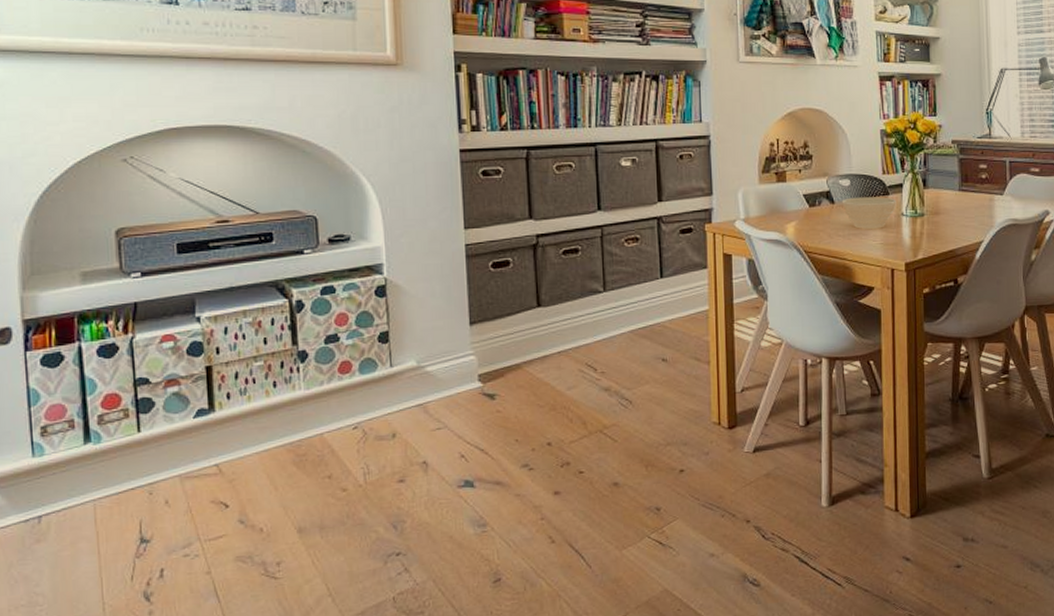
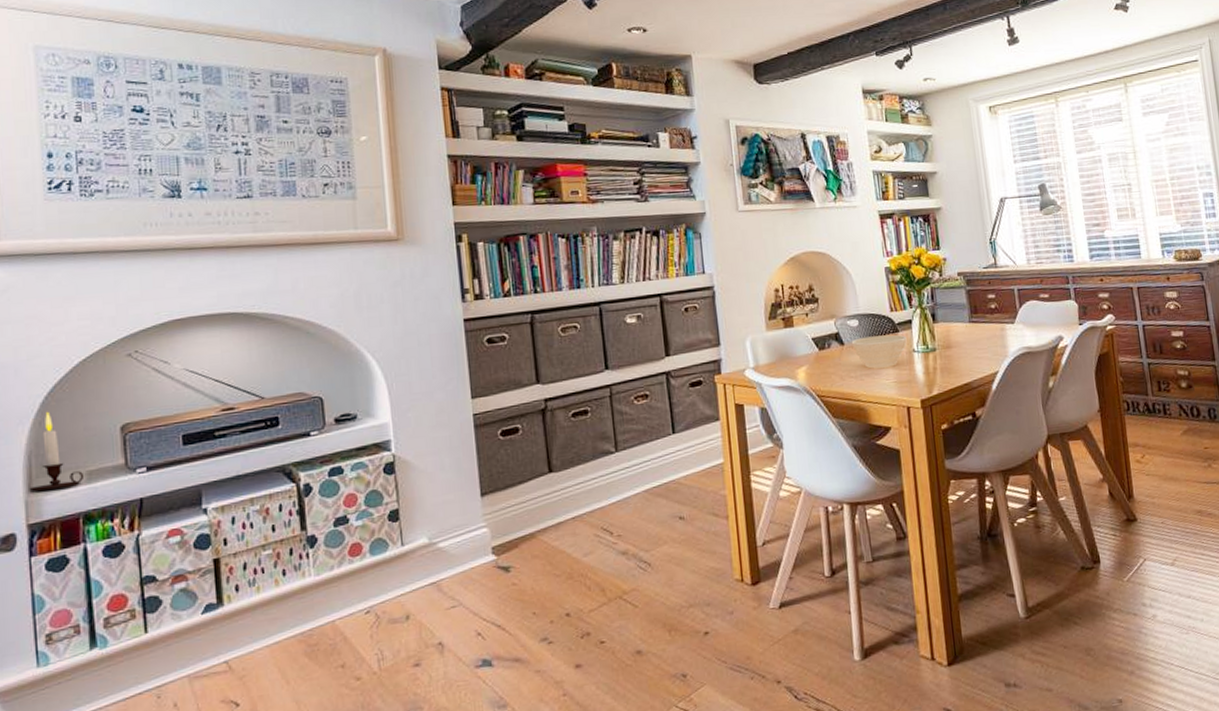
candle: none [24,210,80,289] -> present [29,411,85,492]

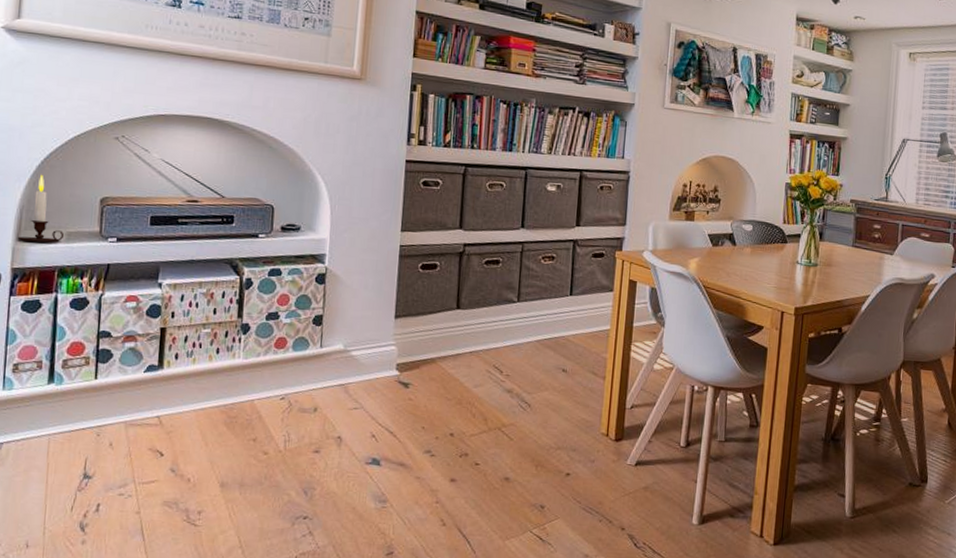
bowl: present [851,334,907,370] -> none [742,242,793,274]

